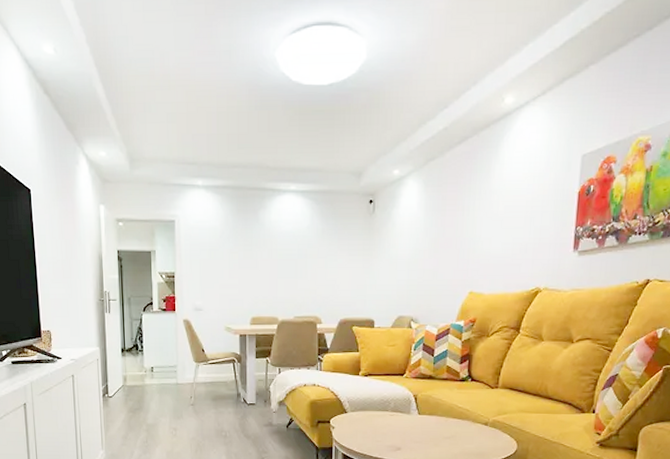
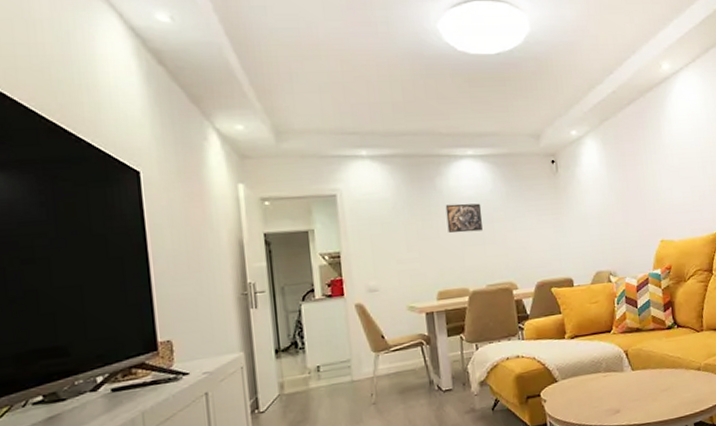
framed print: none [265,237,298,265] -> present [445,203,483,233]

